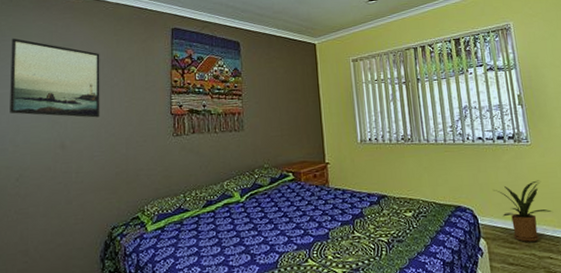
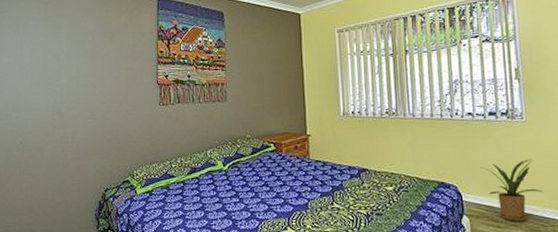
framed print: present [10,38,100,118] -> none [10,9,92,87]

